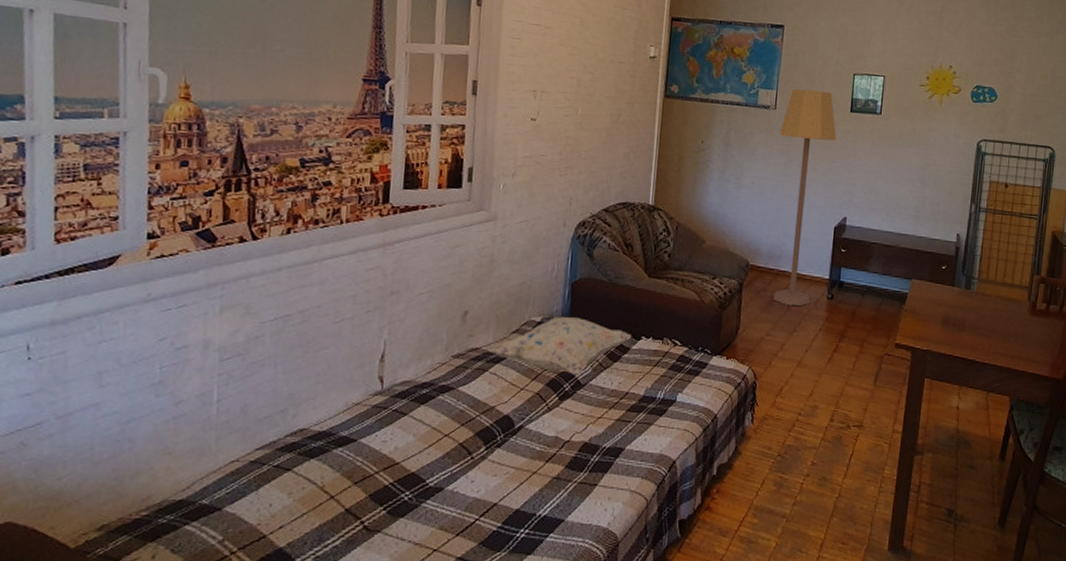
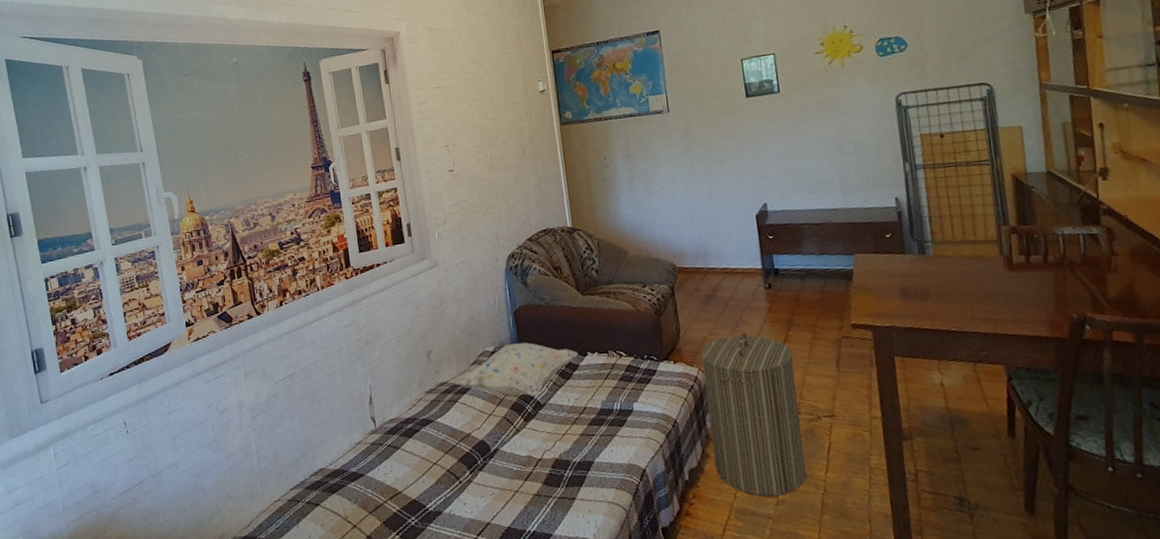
laundry hamper: none [744,337,839,496] -> present [700,331,807,497]
lamp: present [772,88,837,306] -> none [678,82,748,302]

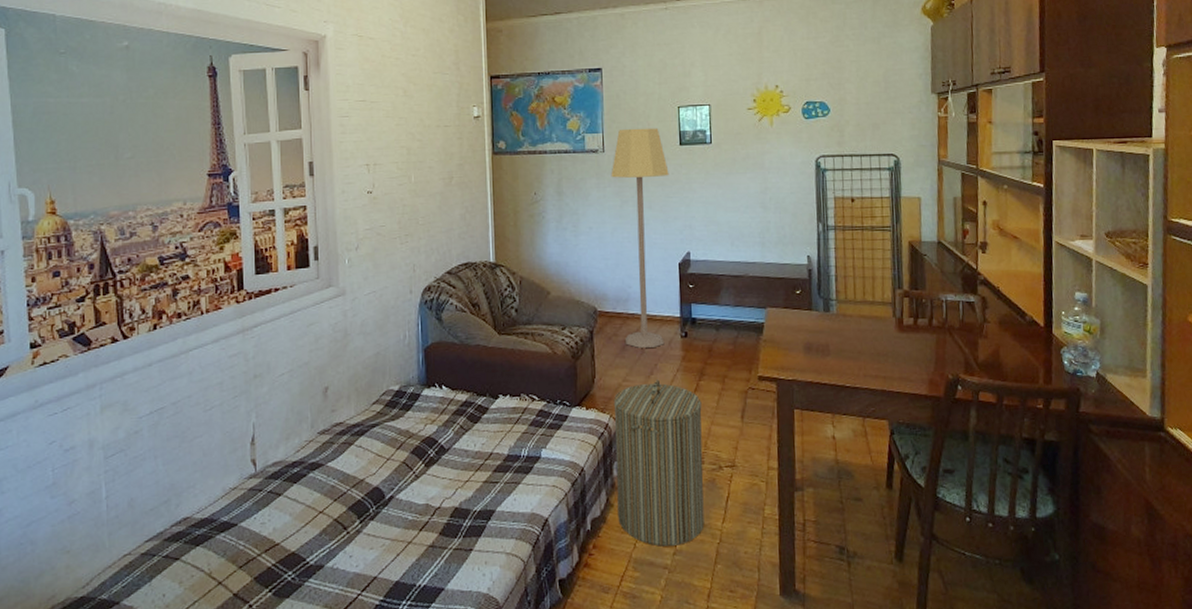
decorative pillow: present [454,342,579,397] -> none [351,382,490,440]
lamp: none [678,82,748,302] -> present [611,128,669,348]

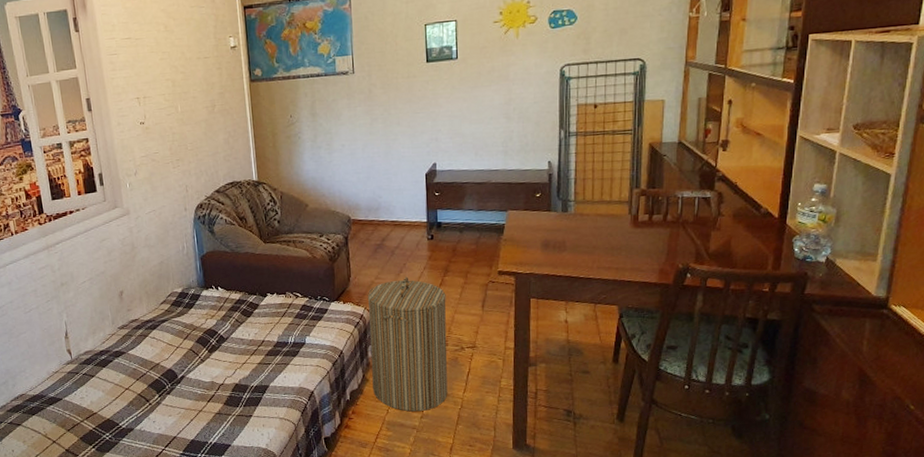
lamp: present [611,128,669,348] -> none [361,46,416,250]

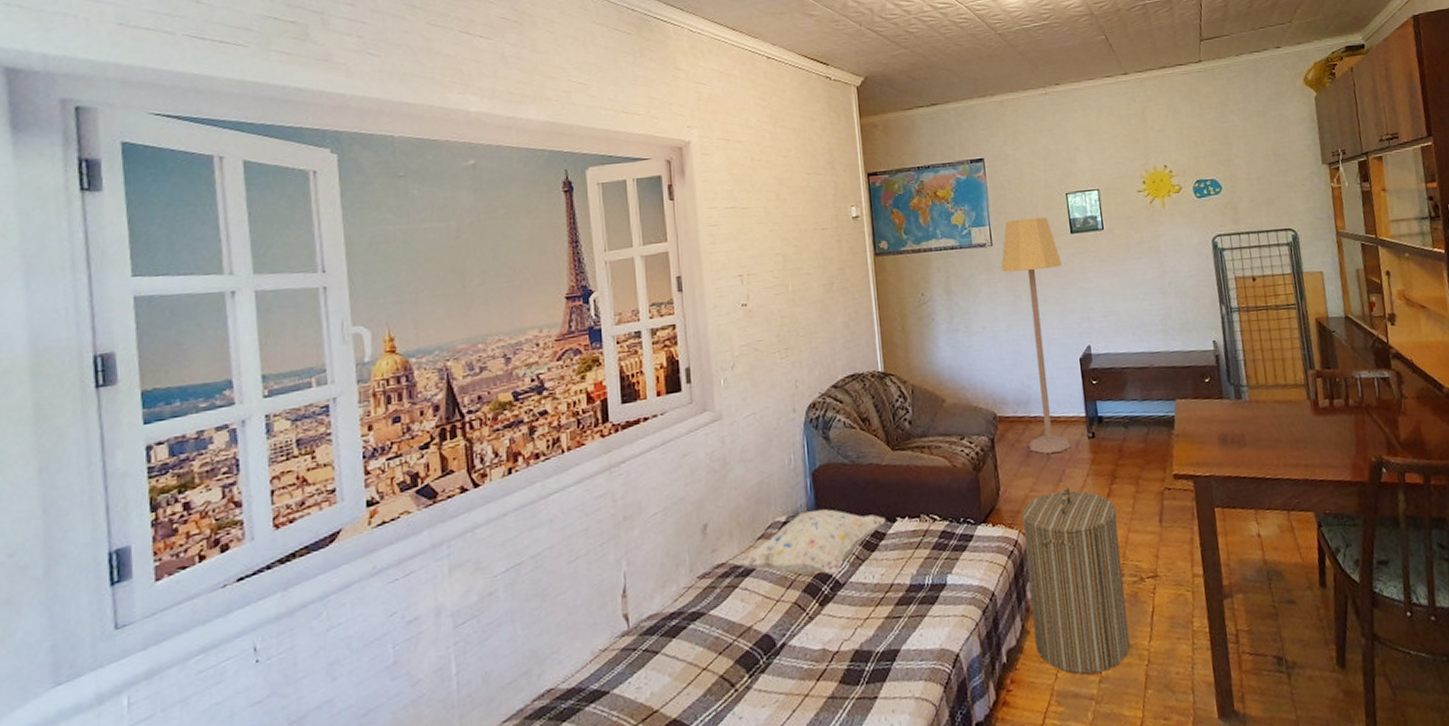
decorative pillow: none [145,285,259,332] -> present [734,509,886,576]
lamp: none [361,46,416,250] -> present [1001,216,1071,454]

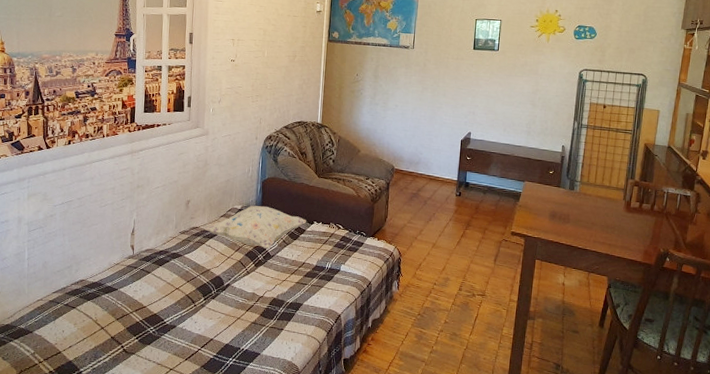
lamp: present [1001,216,1071,454] -> none [413,32,462,201]
laundry hamper: present [1021,486,1130,675] -> none [392,225,465,347]

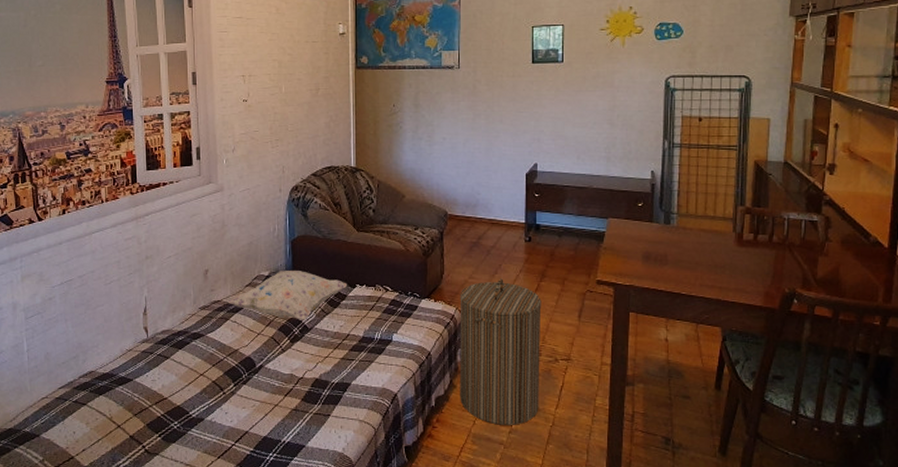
laundry hamper: none [392,225,465,347] -> present [459,278,542,425]

